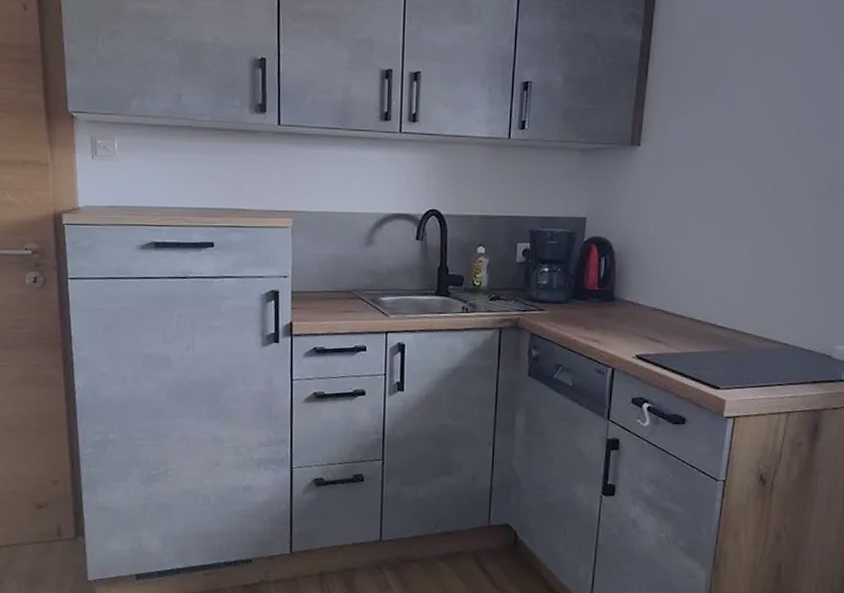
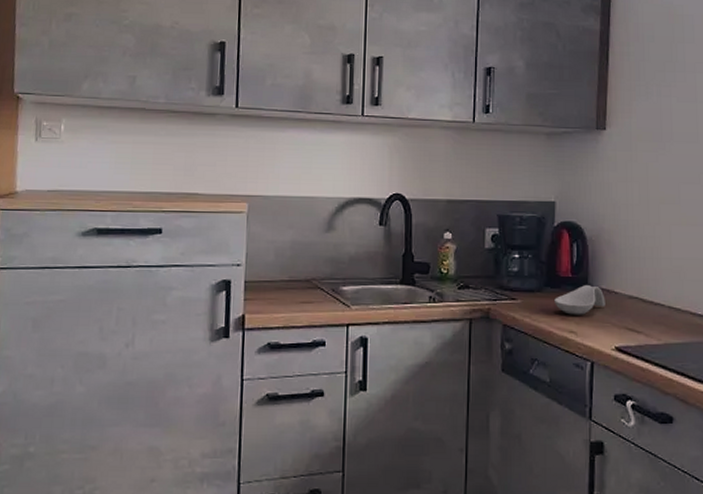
spoon rest: none [580,297,629,325] -> present [554,285,606,315]

